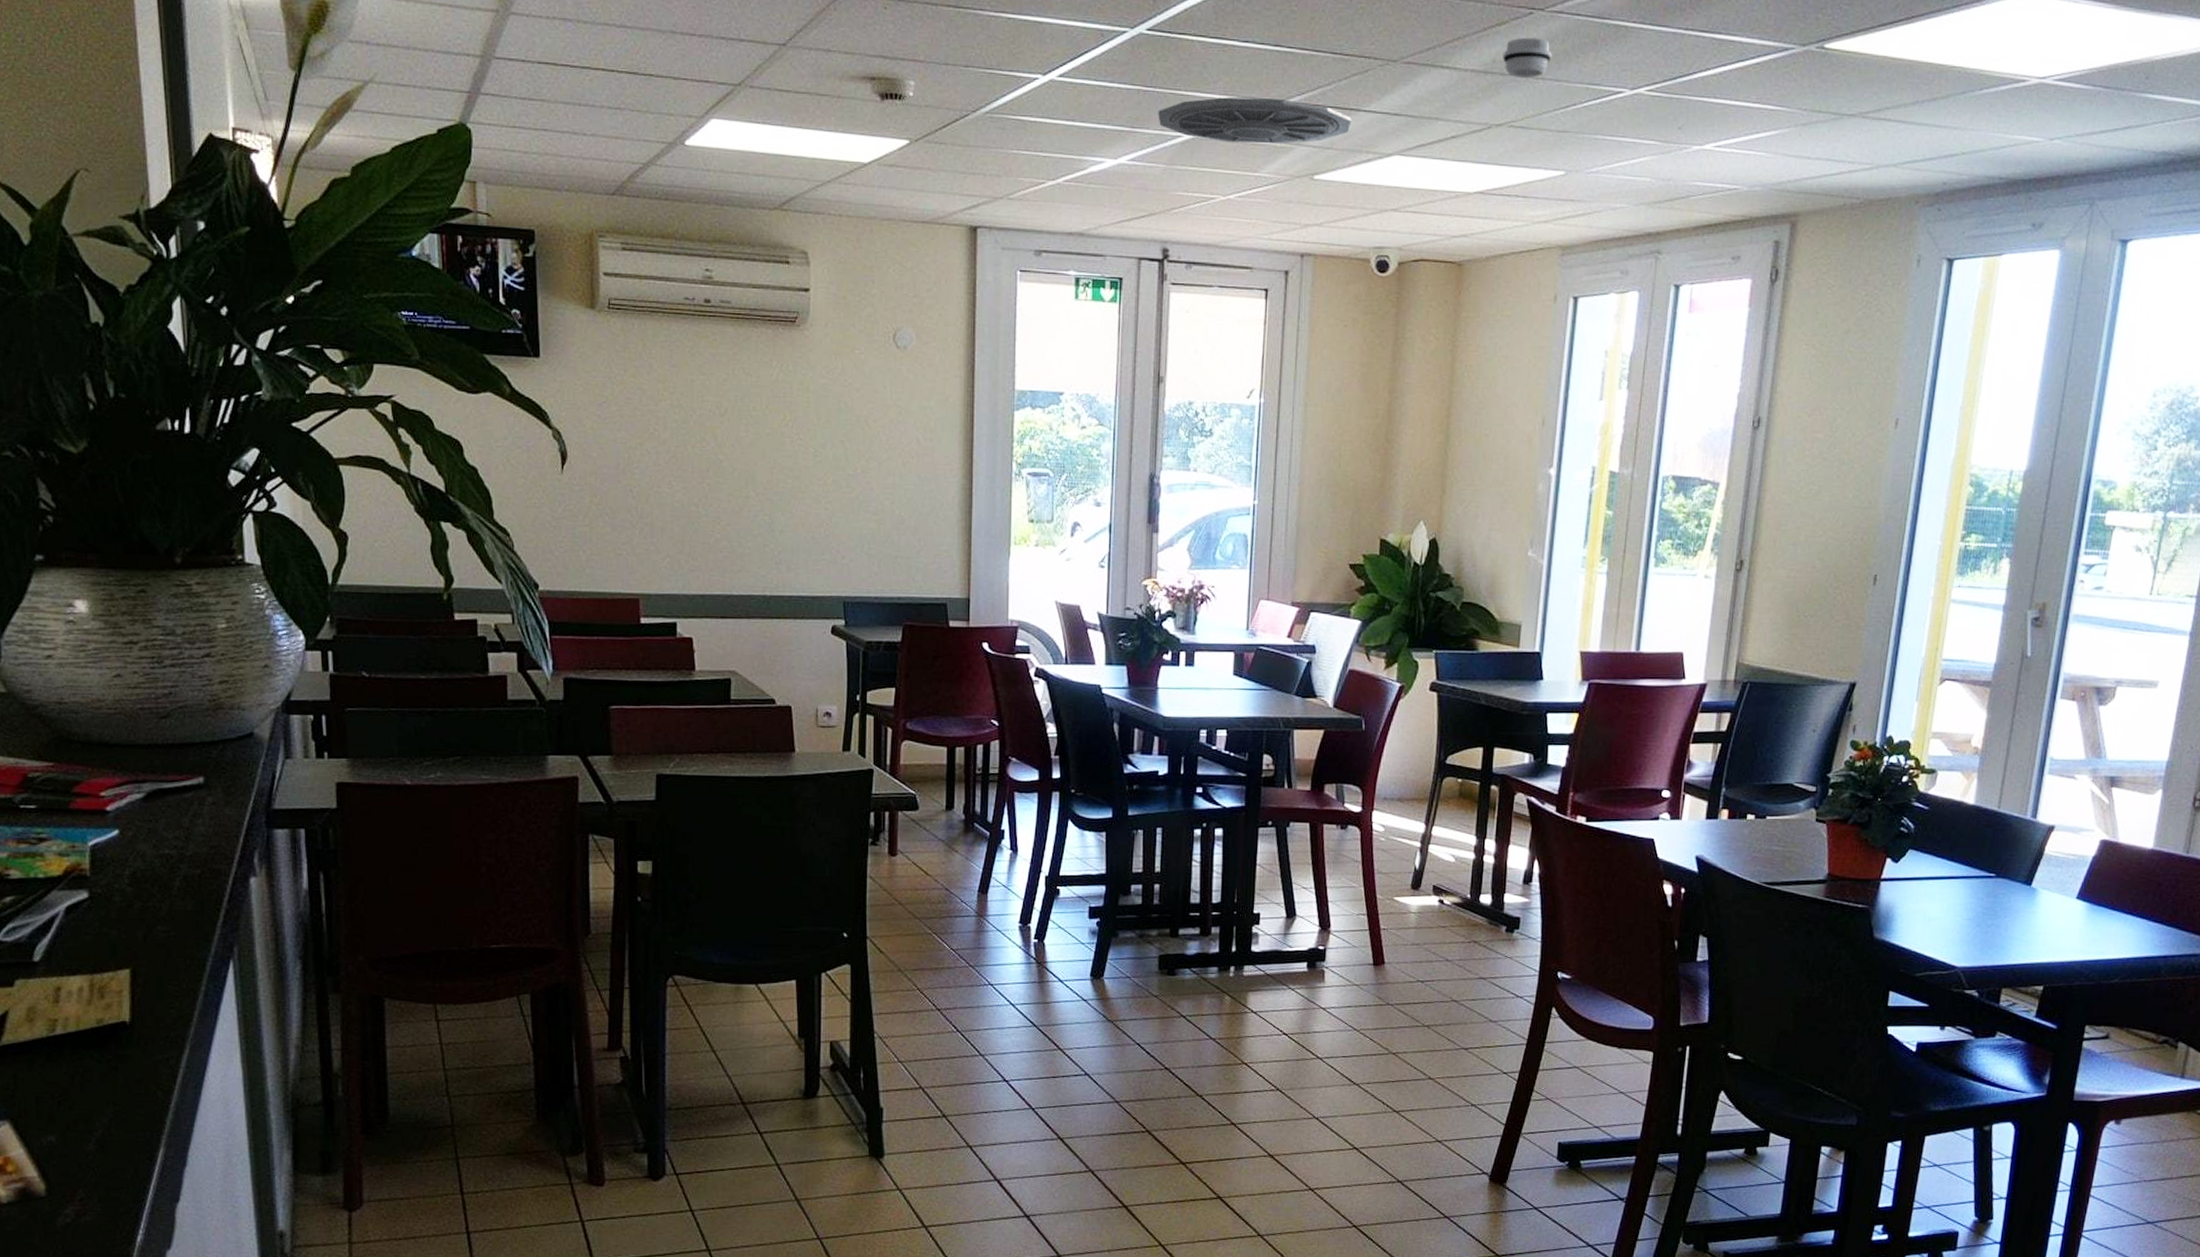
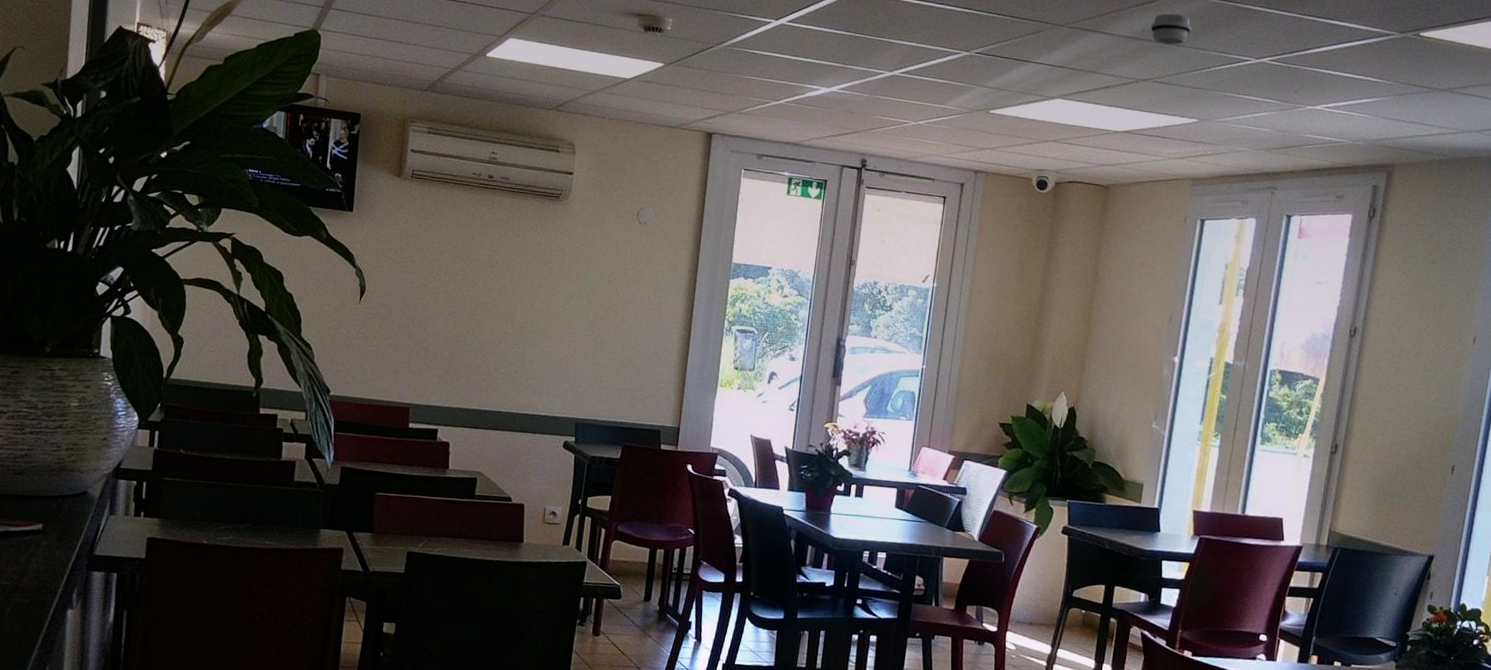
ceiling vent: present [1158,97,1352,145] -> none [866,45,1024,85]

